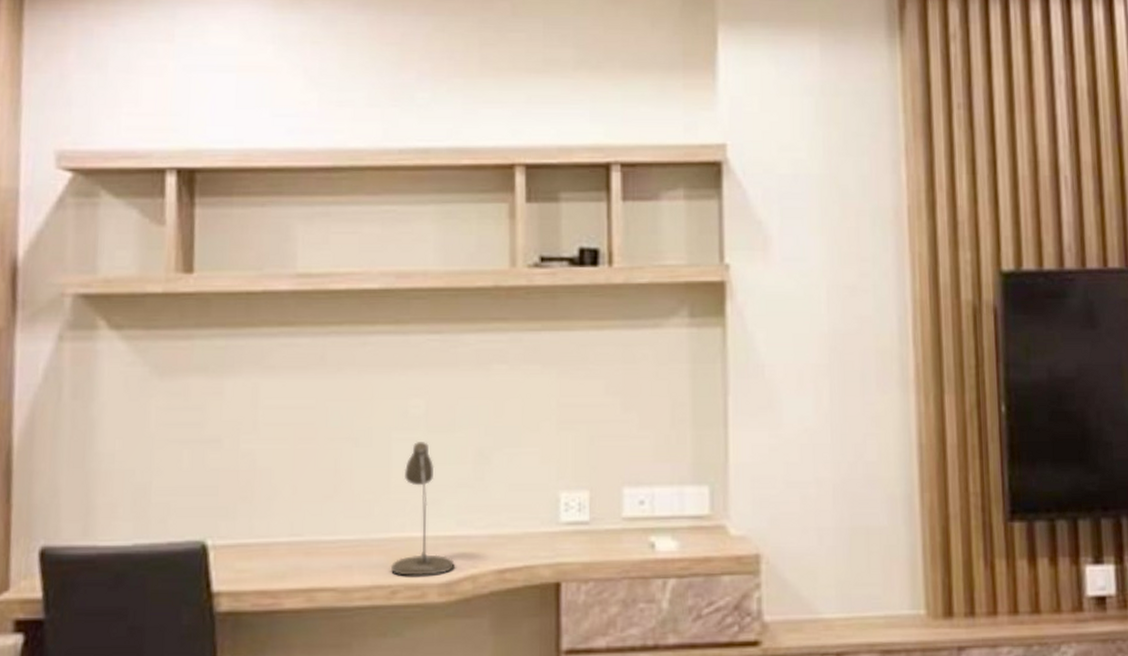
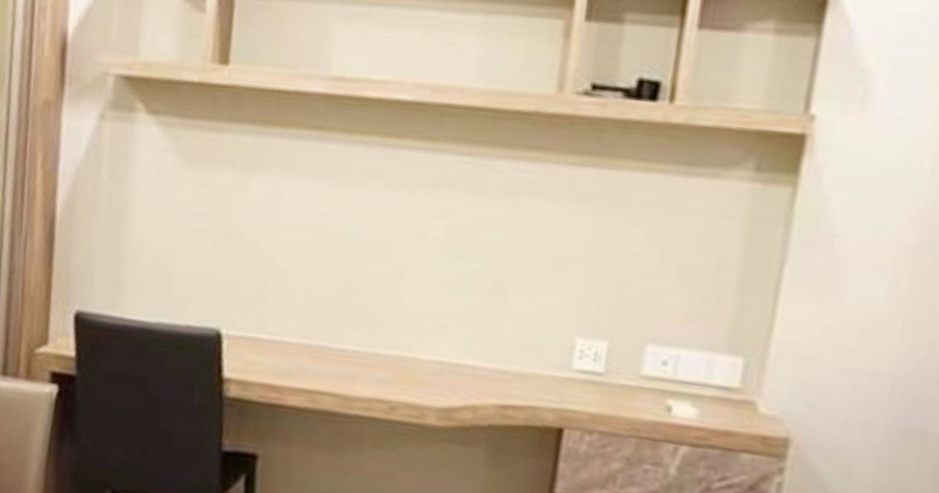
desk lamp: present [390,442,455,576] -> none [392,265,457,400]

